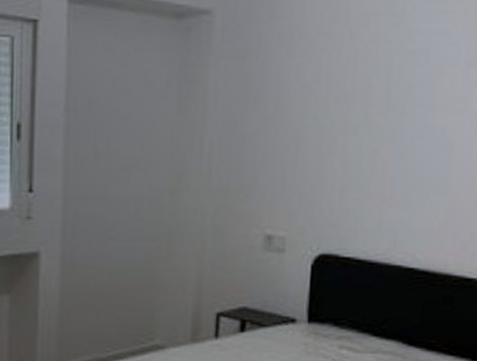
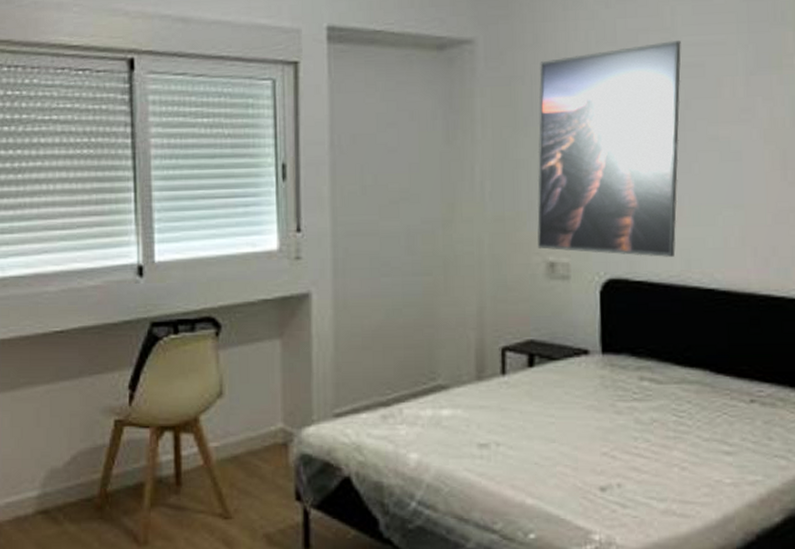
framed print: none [258,26,410,236] -> present [537,41,681,257]

